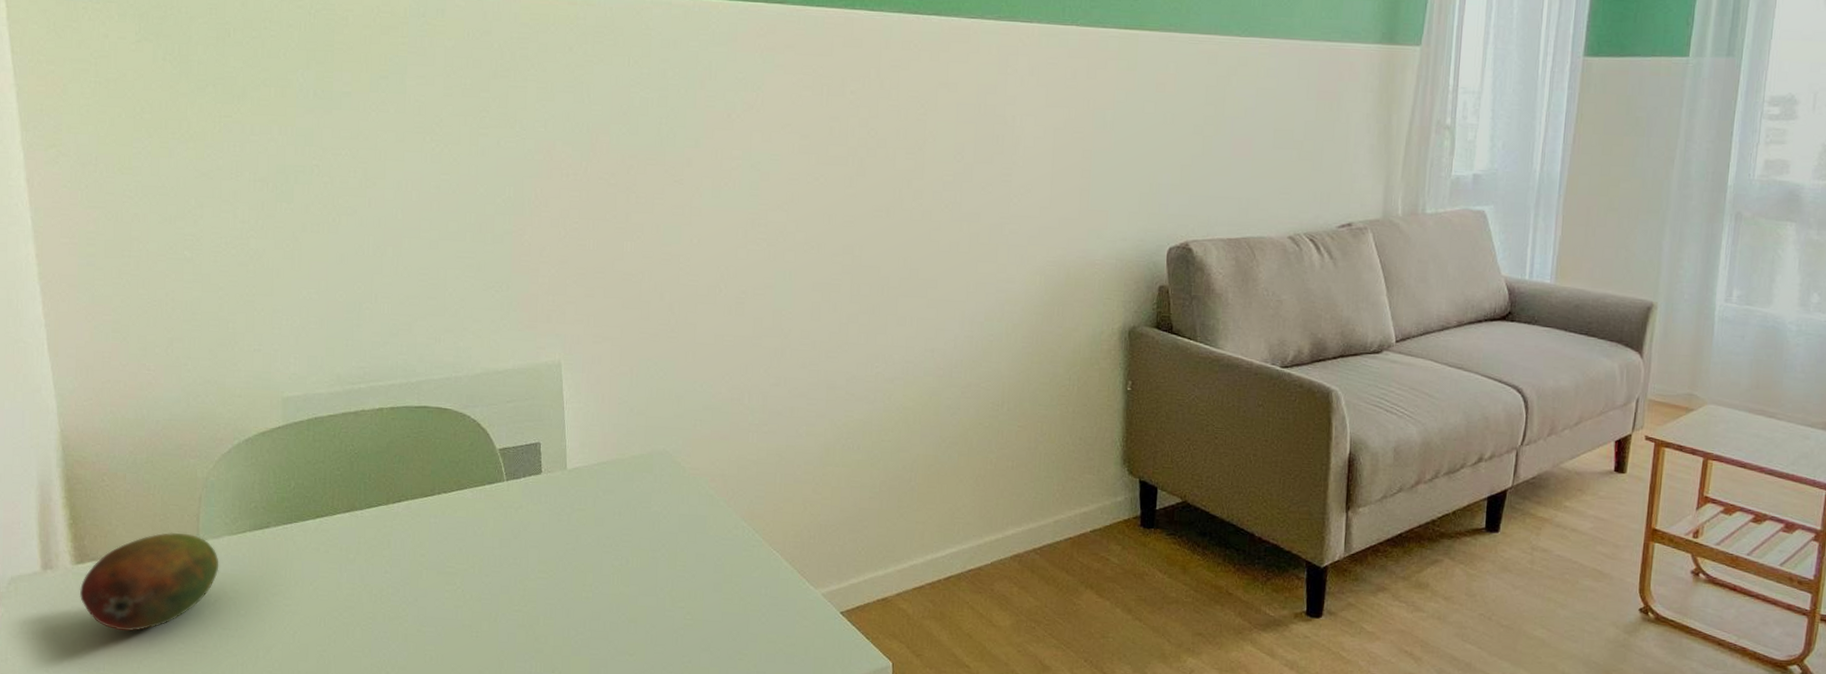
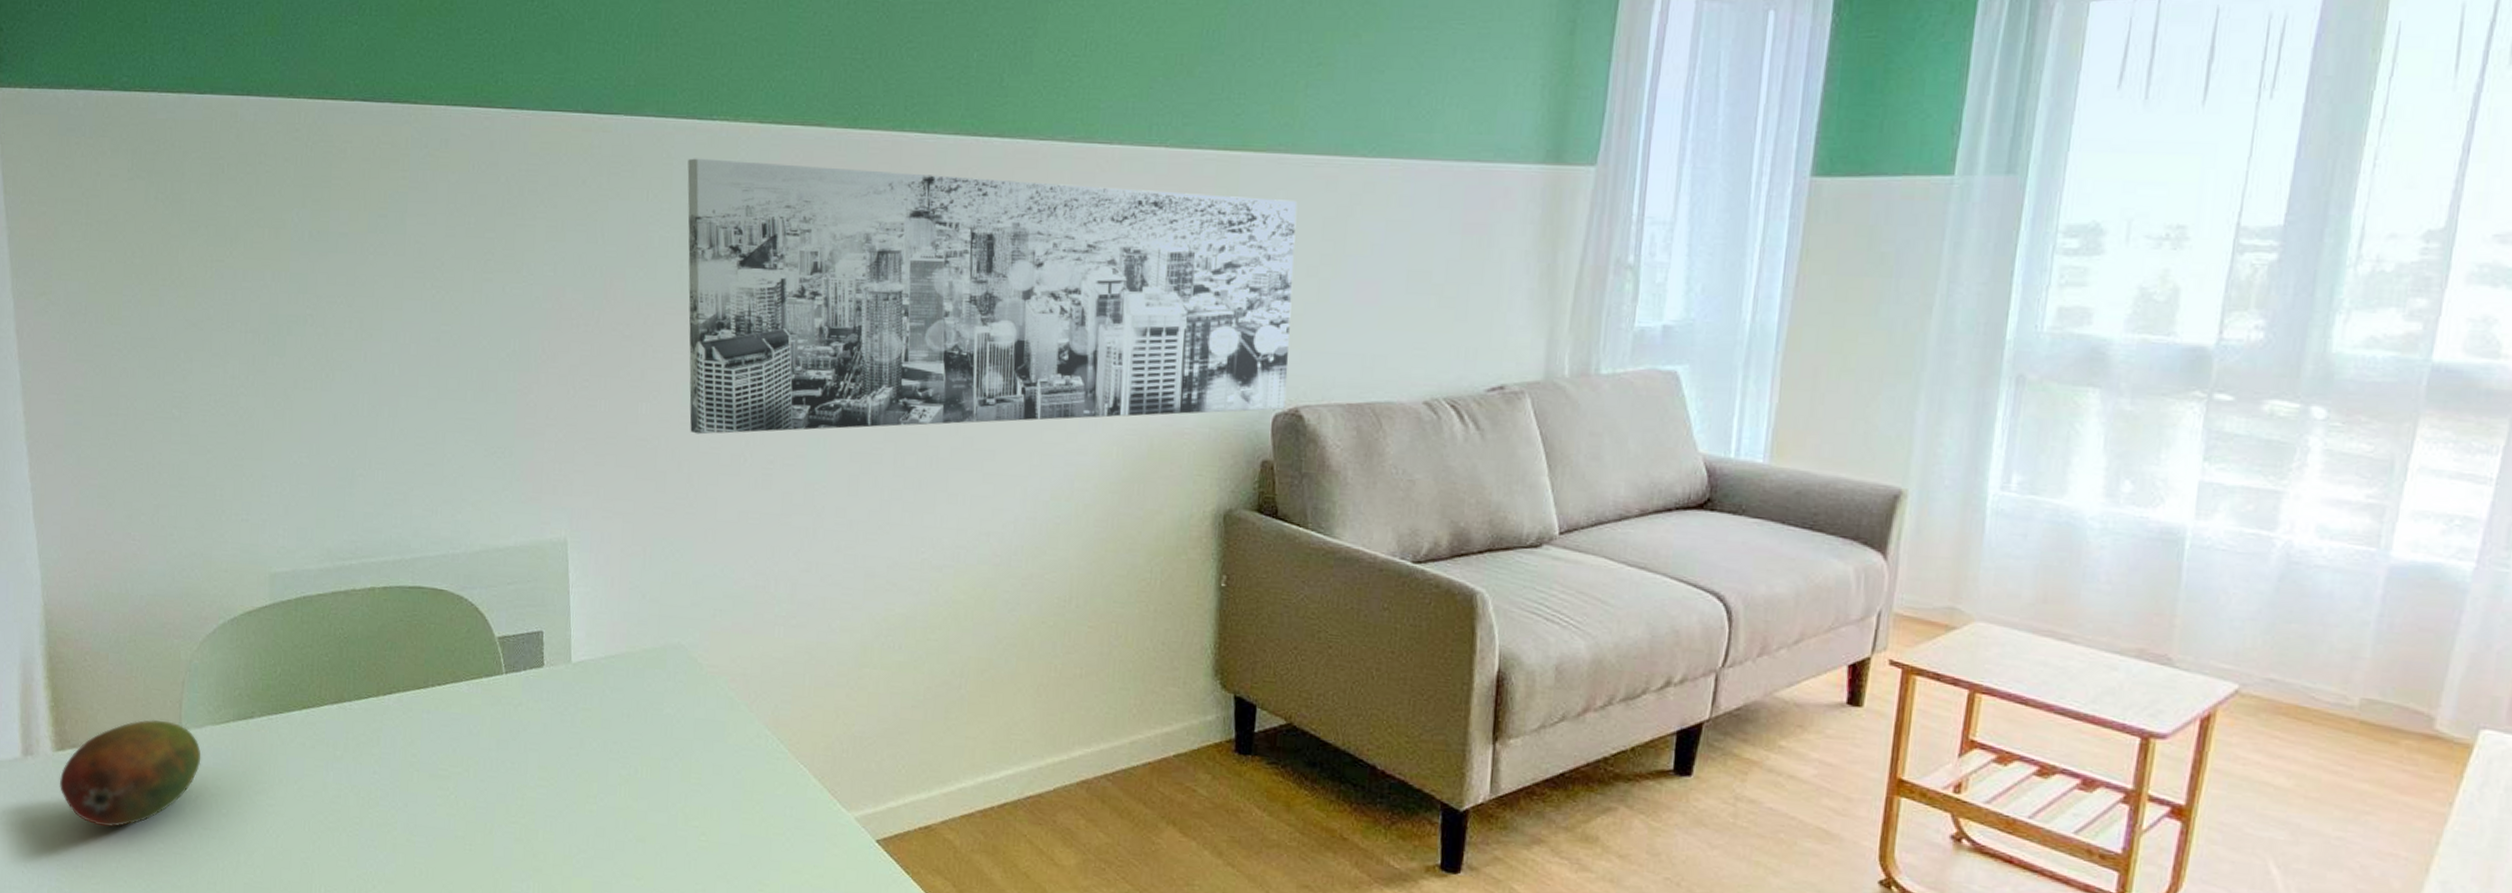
wall art: none [664,29,1185,269] -> present [687,158,1298,435]

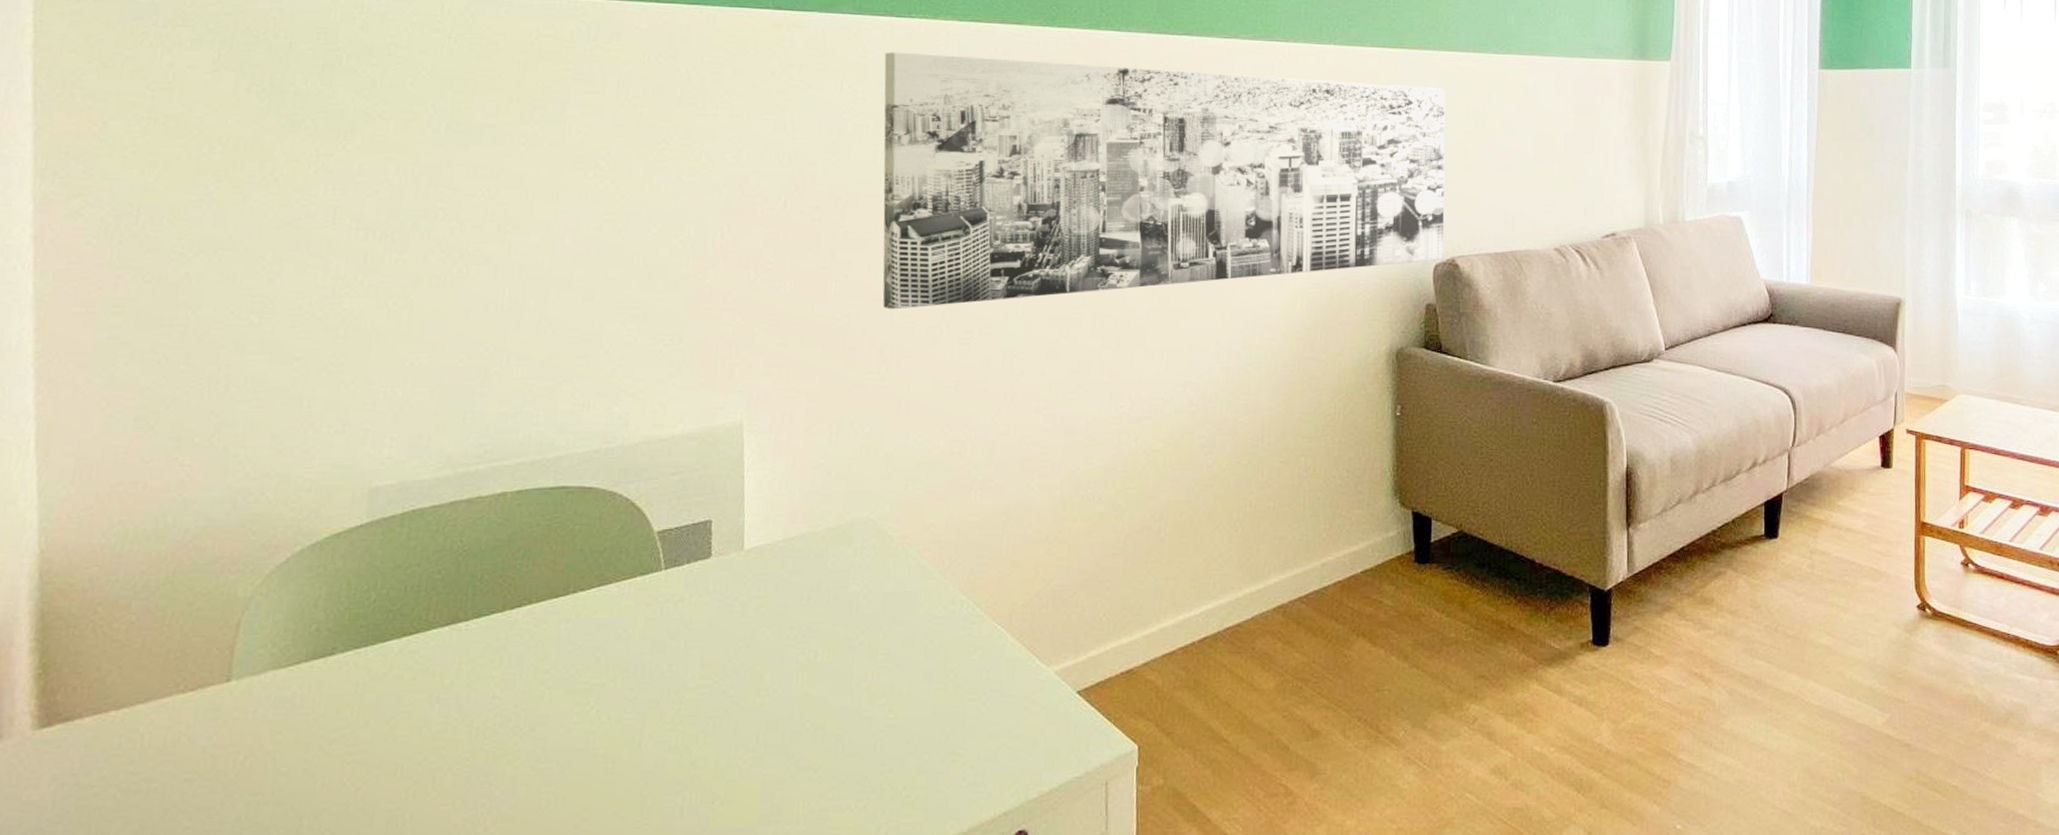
fruit: present [60,719,201,827] -> none [39,672,257,813]

